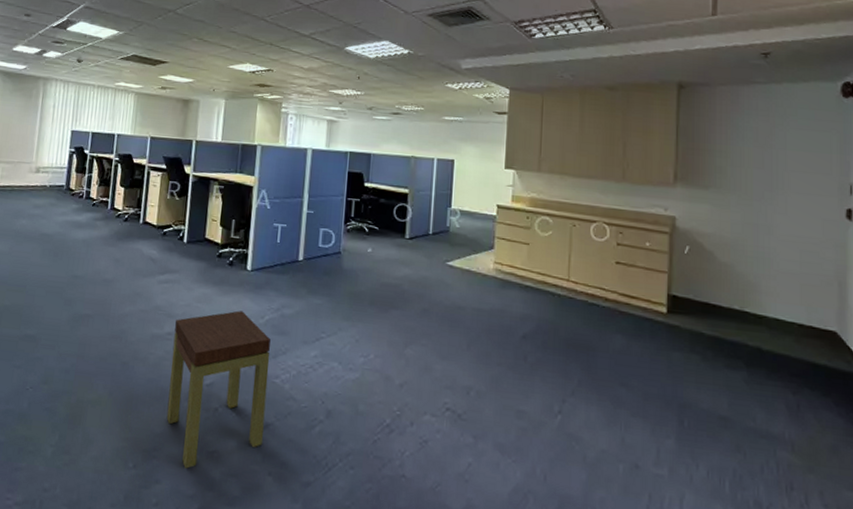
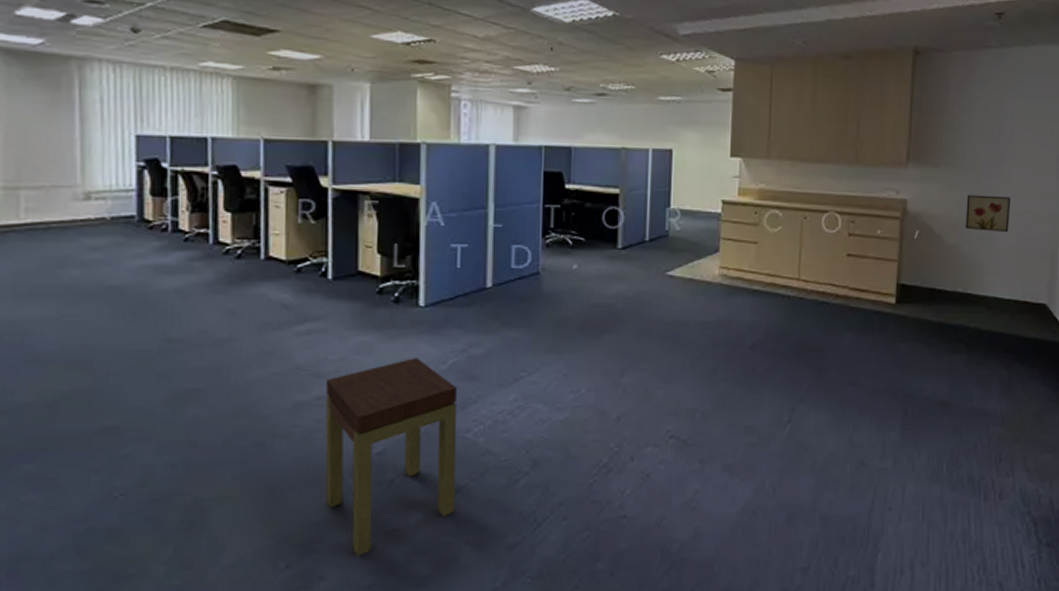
wall art: none [739,216,788,255] -> present [965,194,1010,232]

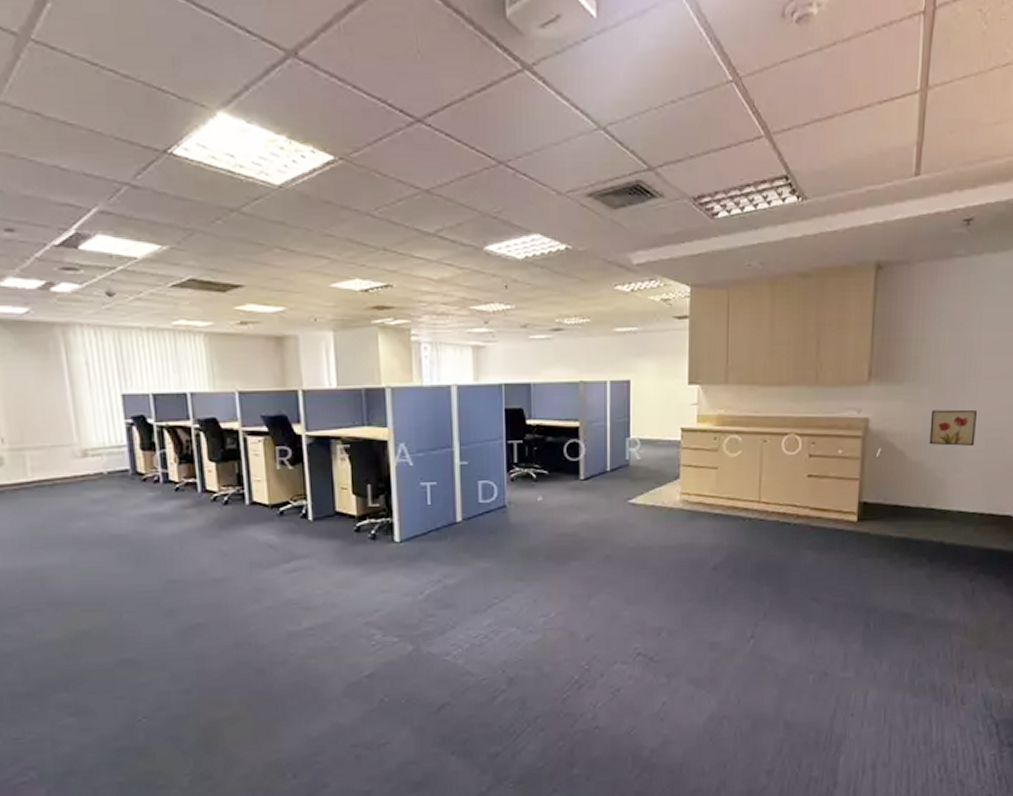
side table: present [325,358,458,556] -> none [315,589,440,766]

